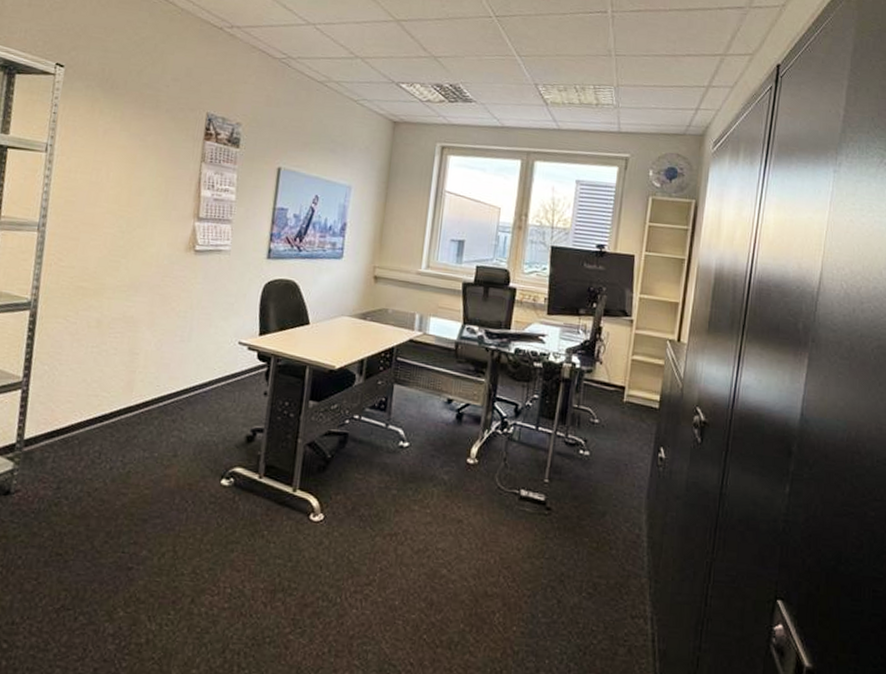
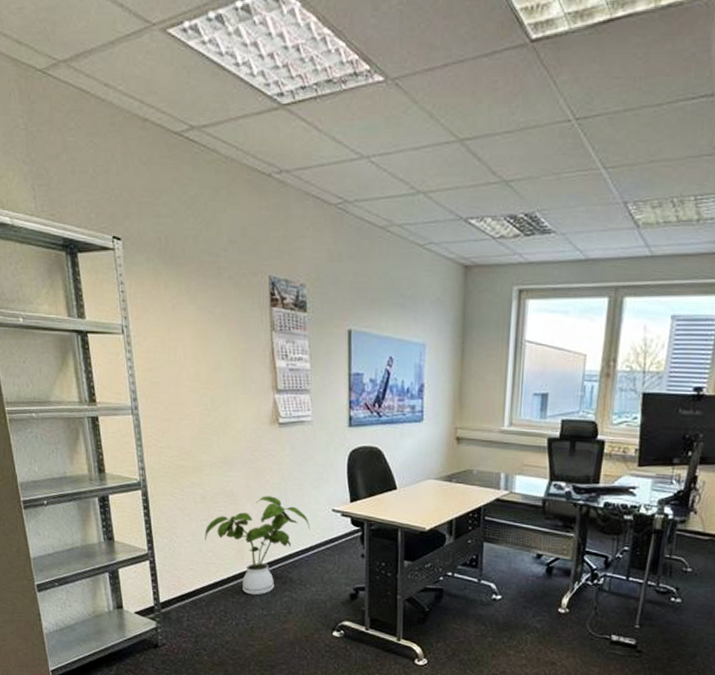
house plant: none [92,324,213,435] -> present [205,496,311,596]

